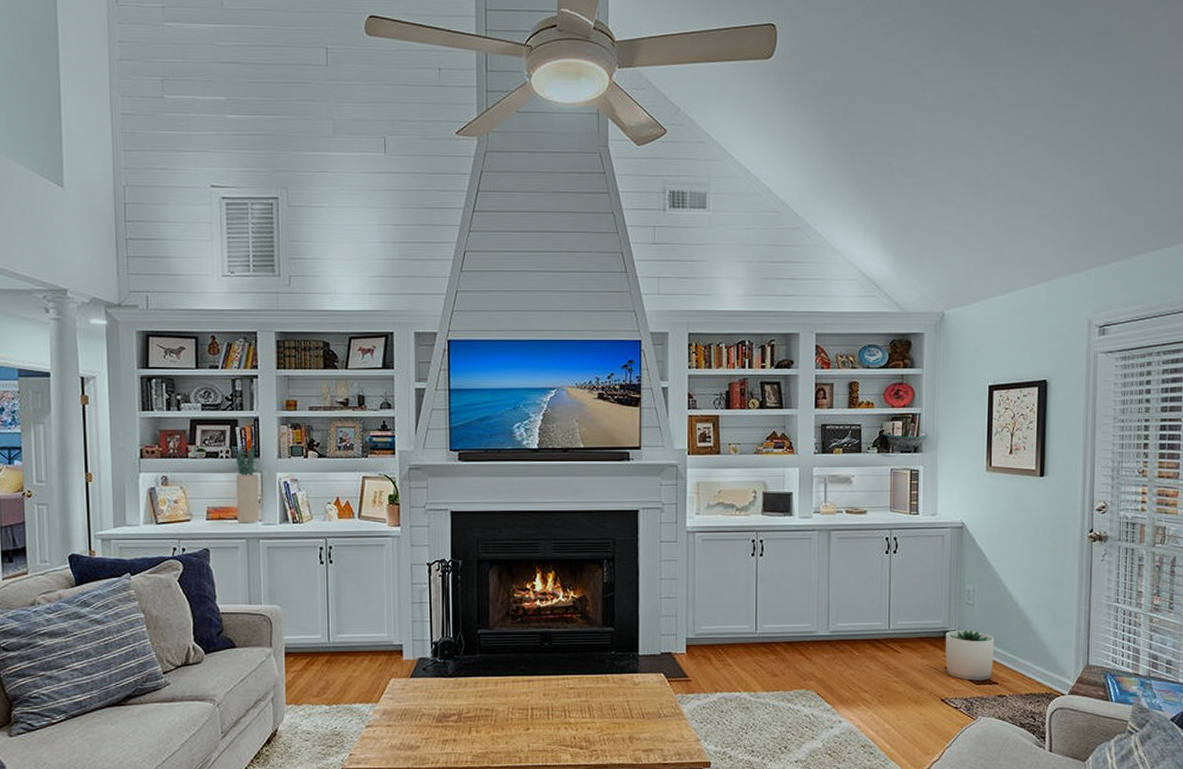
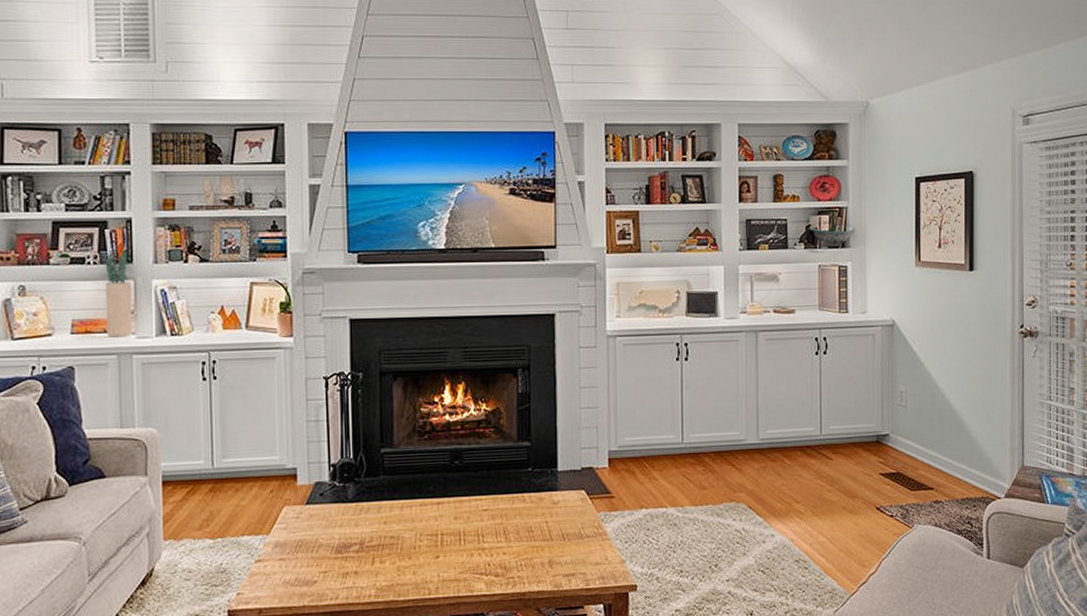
planter: present [945,631,995,681] -> none [878,434,929,487]

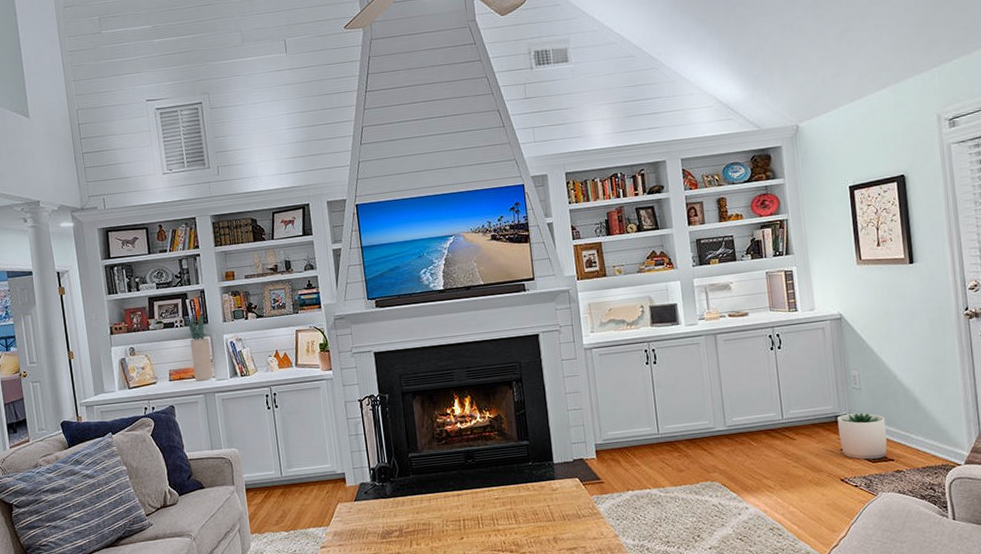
decorative bowl: present [808,226,855,247] -> none [753,236,797,256]
planter: none [878,434,929,487] -> present [837,413,887,460]

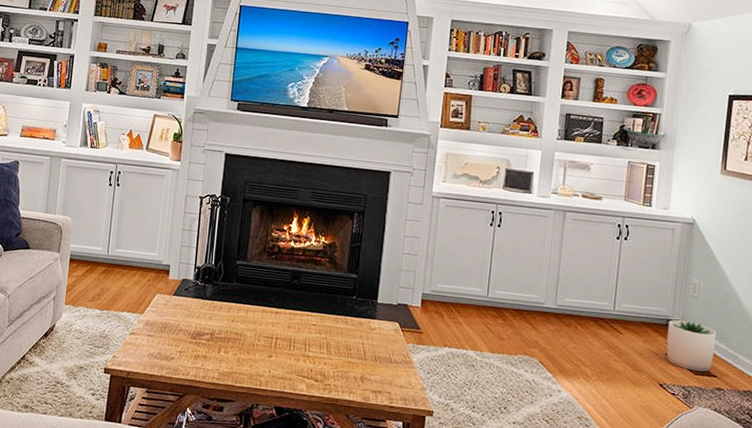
vase: present [188,310,214,381] -> none [45,75,69,144]
decorative bowl: none [753,236,797,256] -> present [622,126,666,147]

